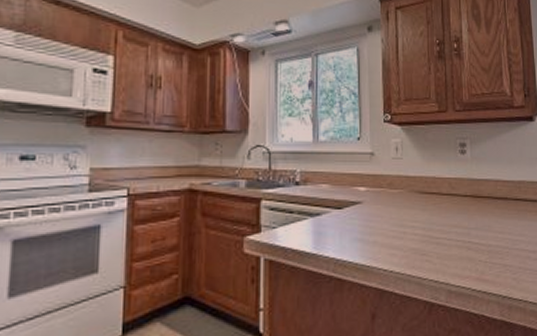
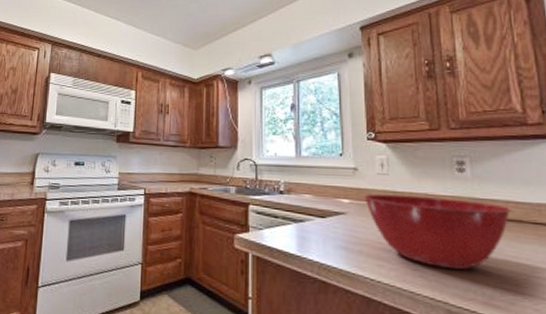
mixing bowl: none [379,179,500,250] -> present [364,194,512,270]

